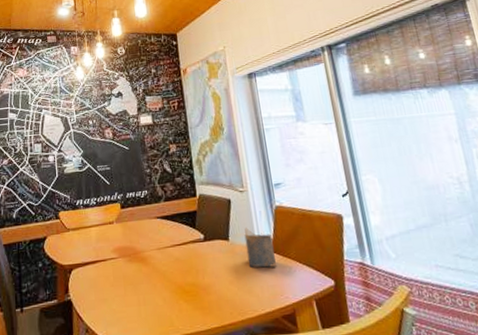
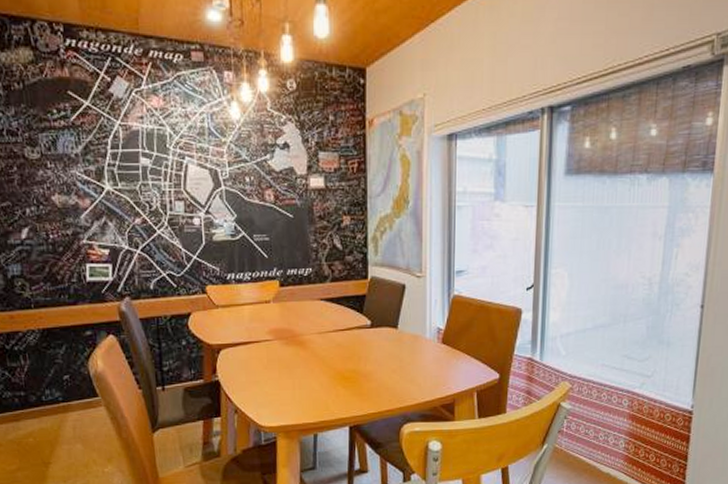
napkin holder: present [244,228,276,268] -> none [415,316,444,358]

